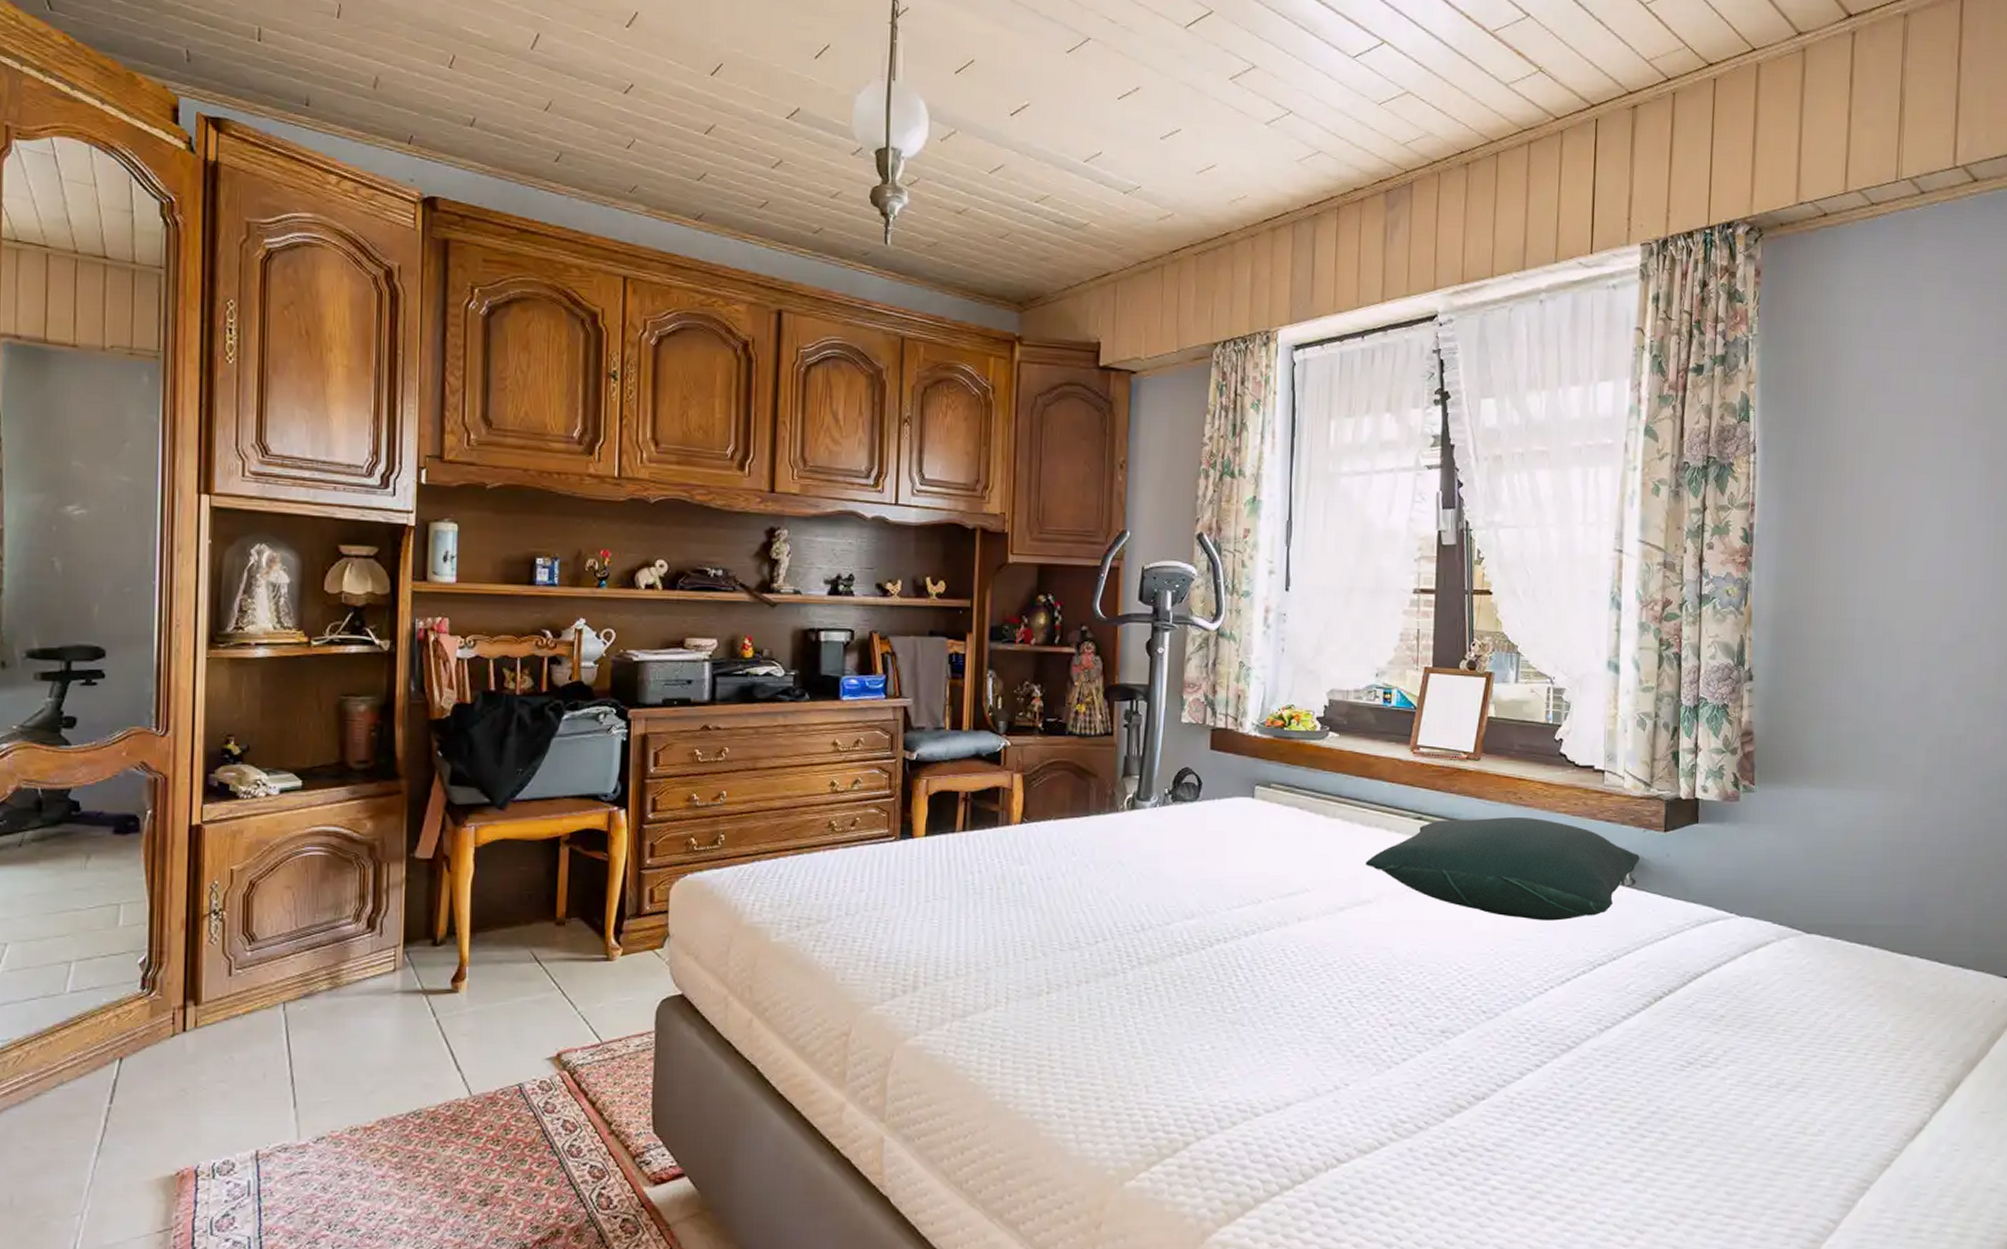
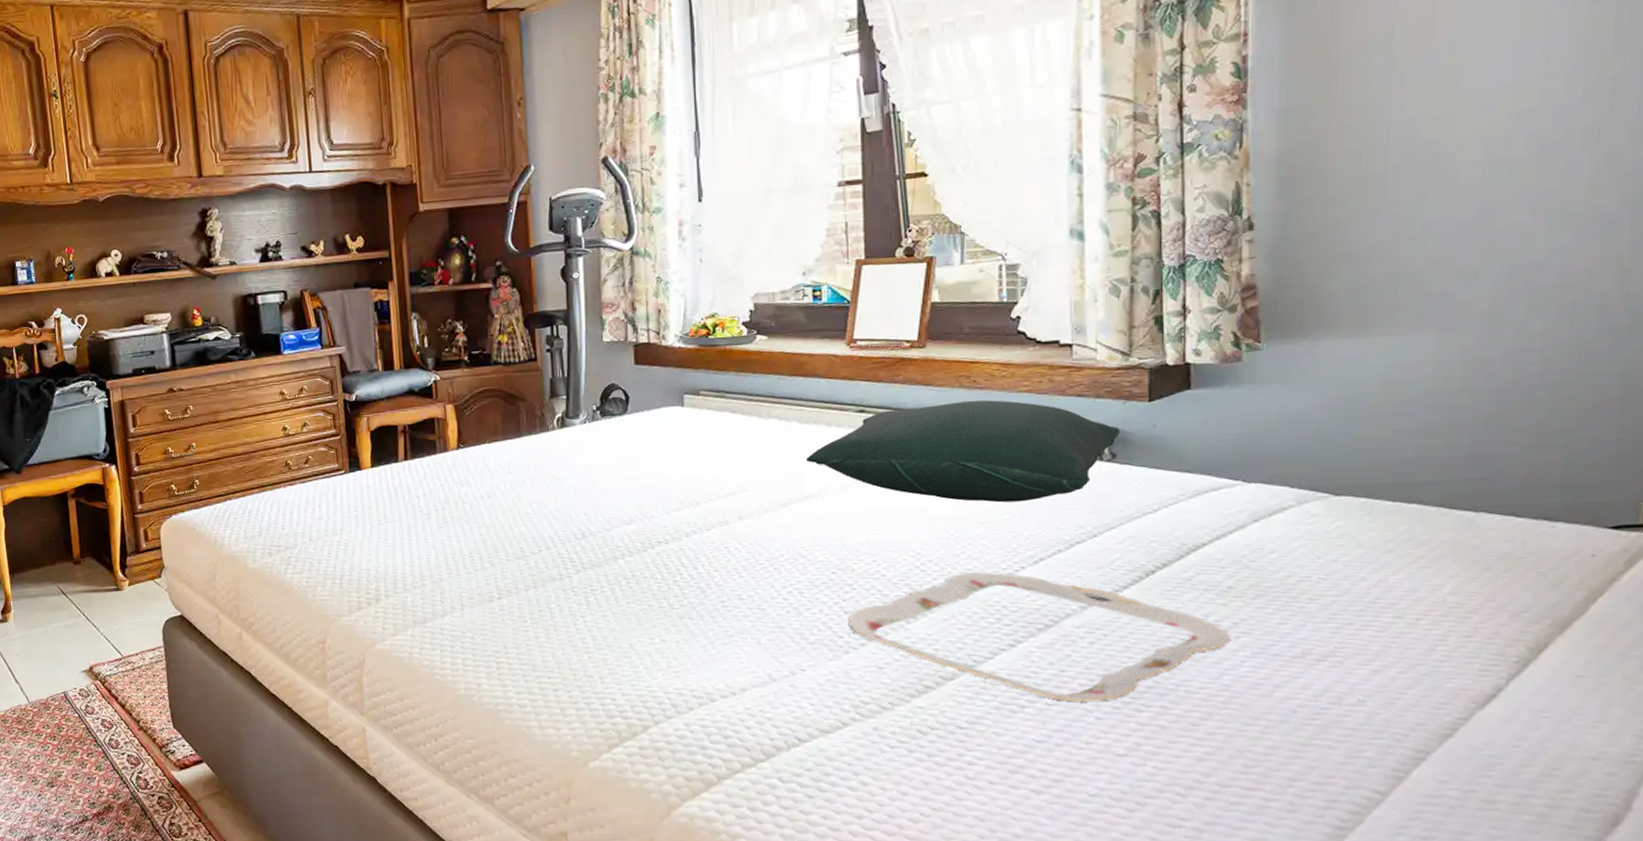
serving tray: none [1393,988,1721,1126] -> present [849,571,1231,702]

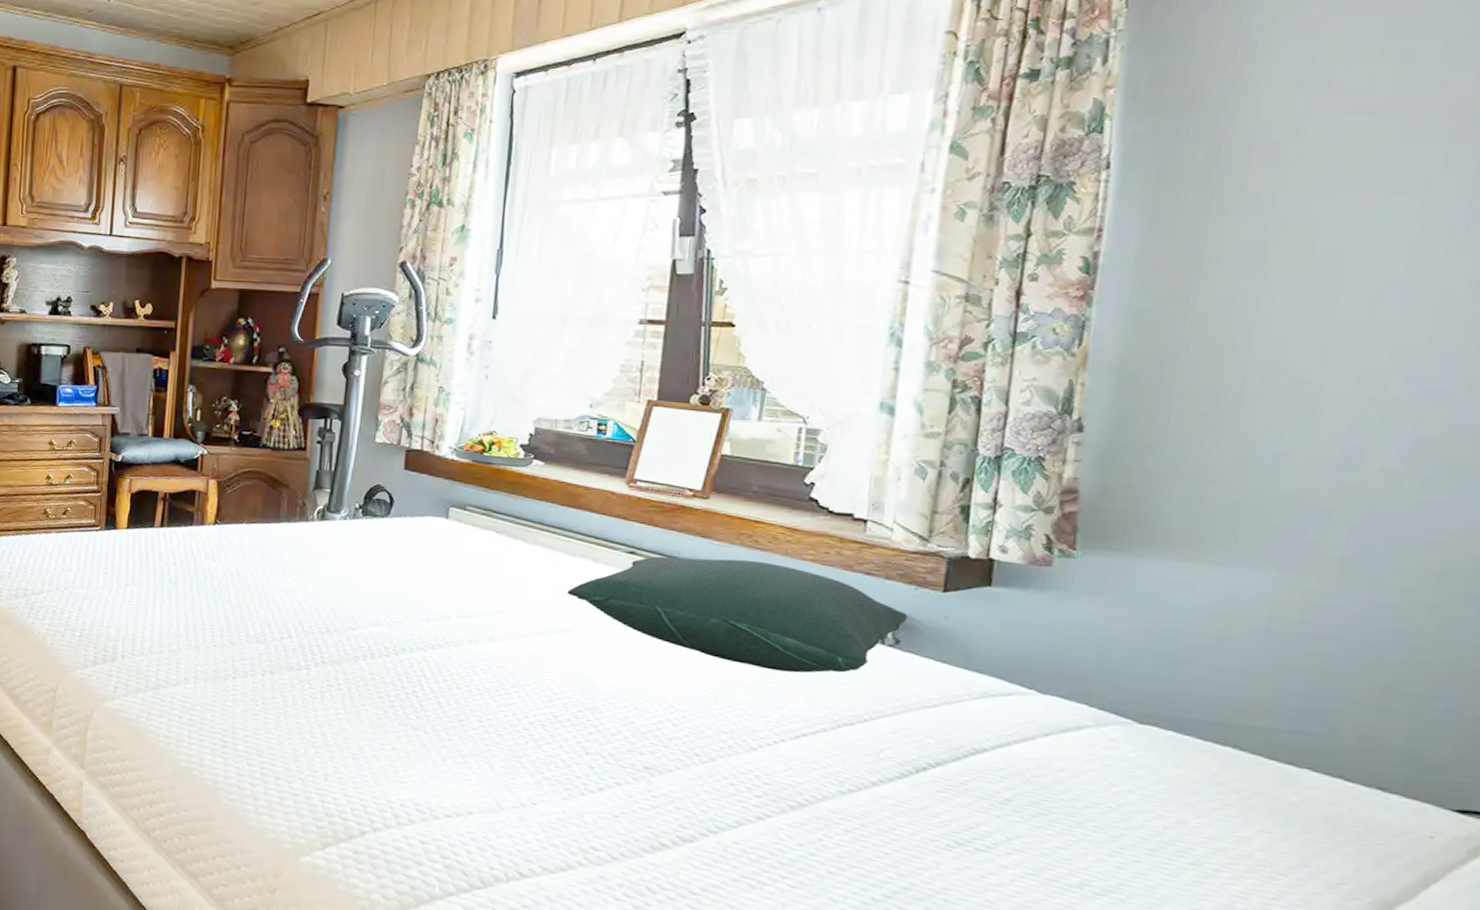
serving tray: present [849,571,1231,702] -> none [588,733,1002,893]

